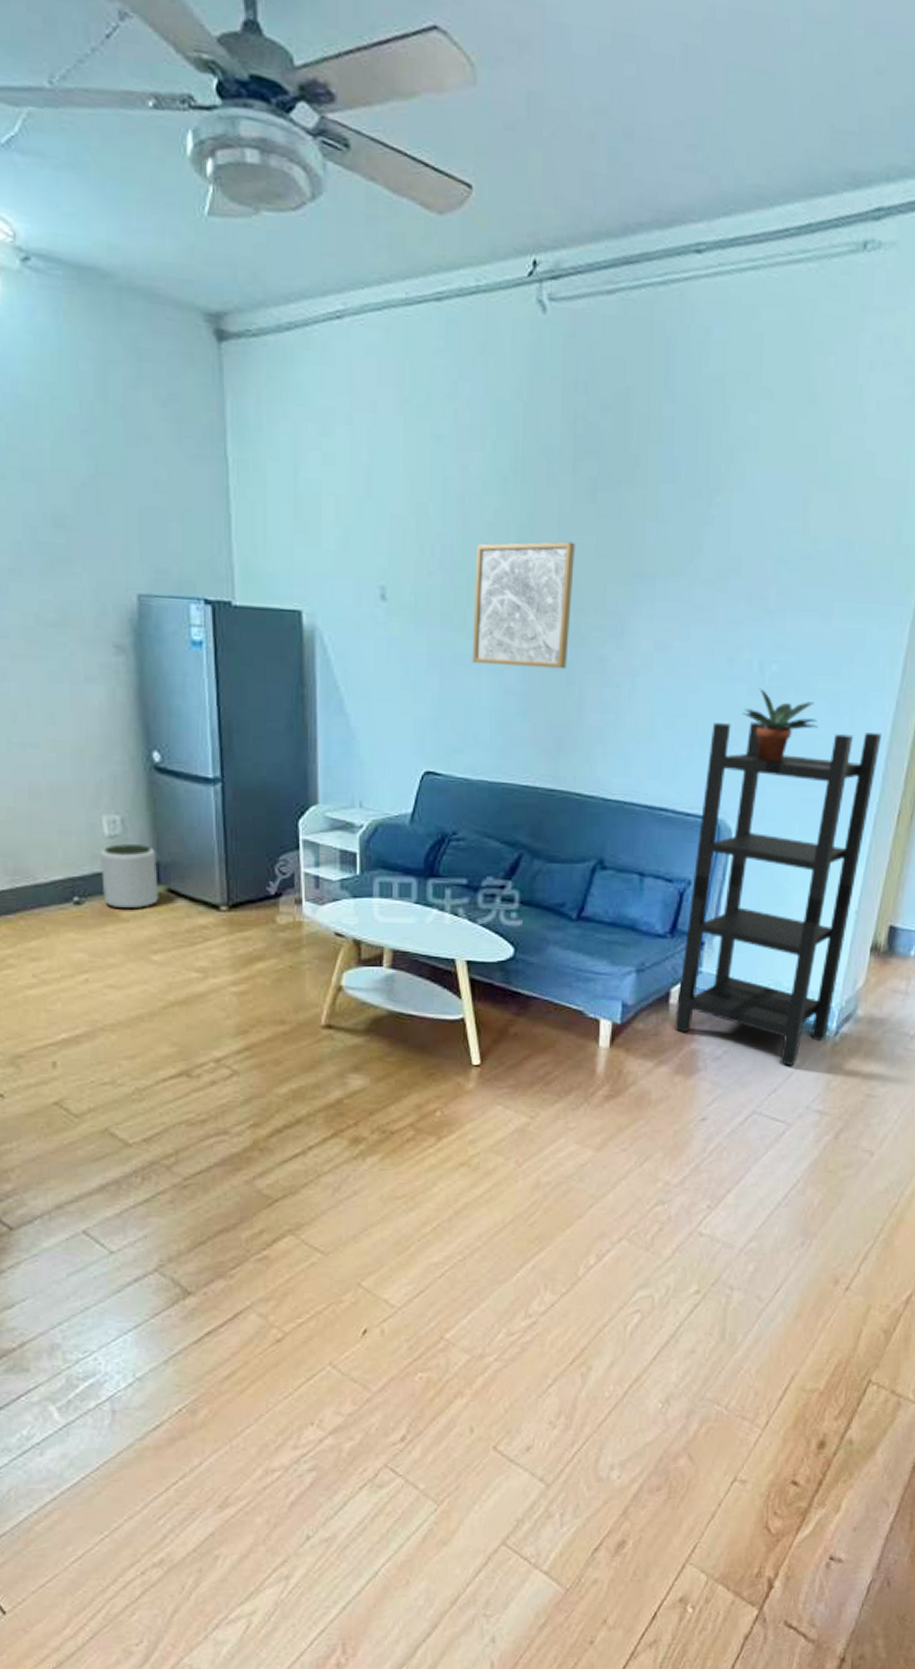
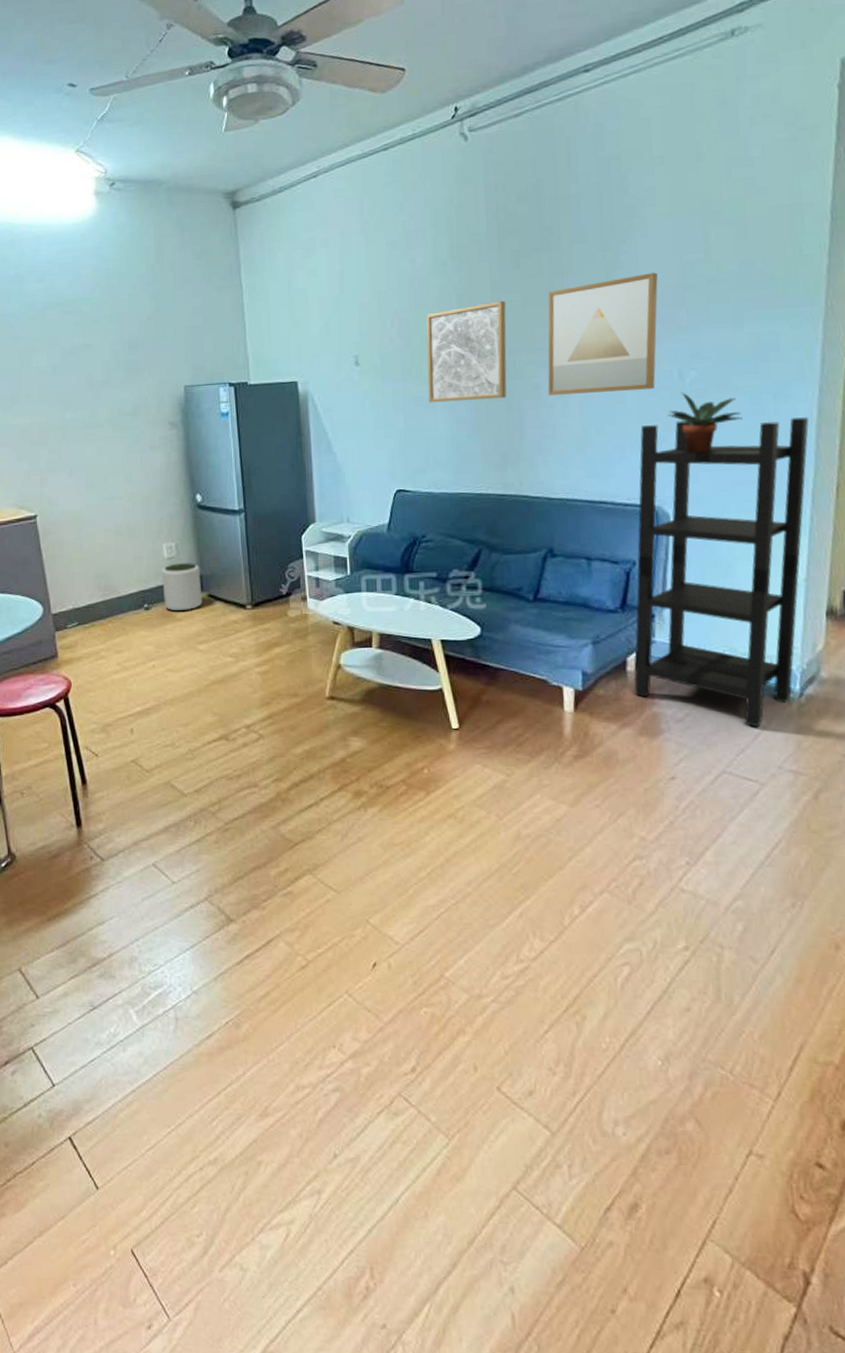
wall art: none [615,536,750,680] -> present [547,272,658,396]

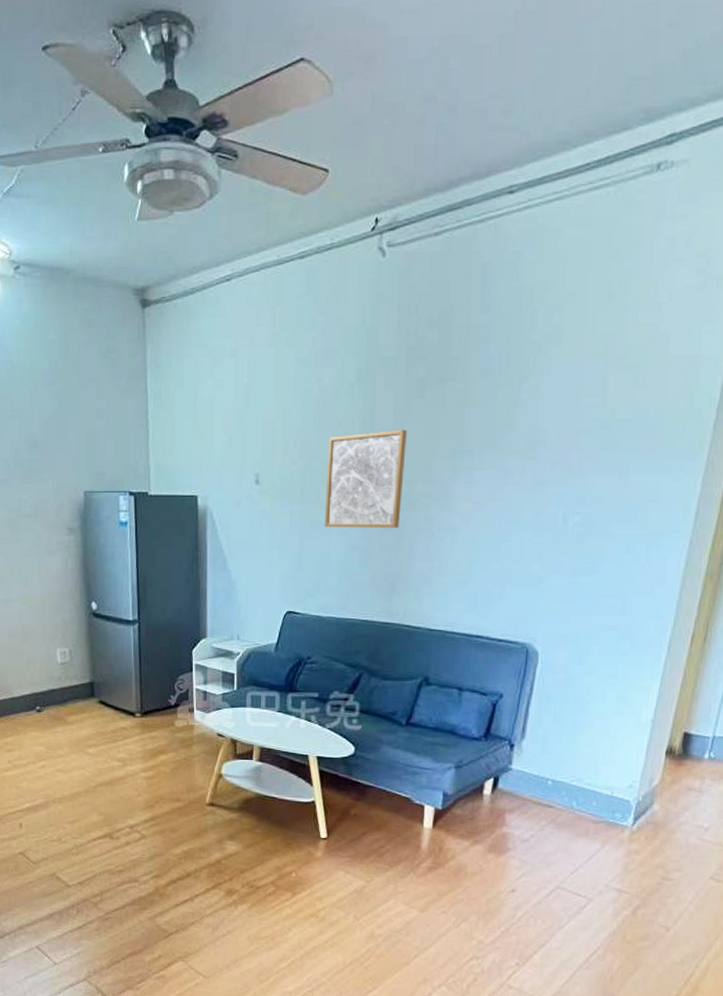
plant pot: present [162,563,203,612] -> none [55,669,94,716]
wall art: present [547,272,658,396] -> none [439,413,555,530]
shelving unit: present [634,417,809,728] -> none [488,563,677,850]
potted plant: present [667,392,743,453] -> none [548,535,616,596]

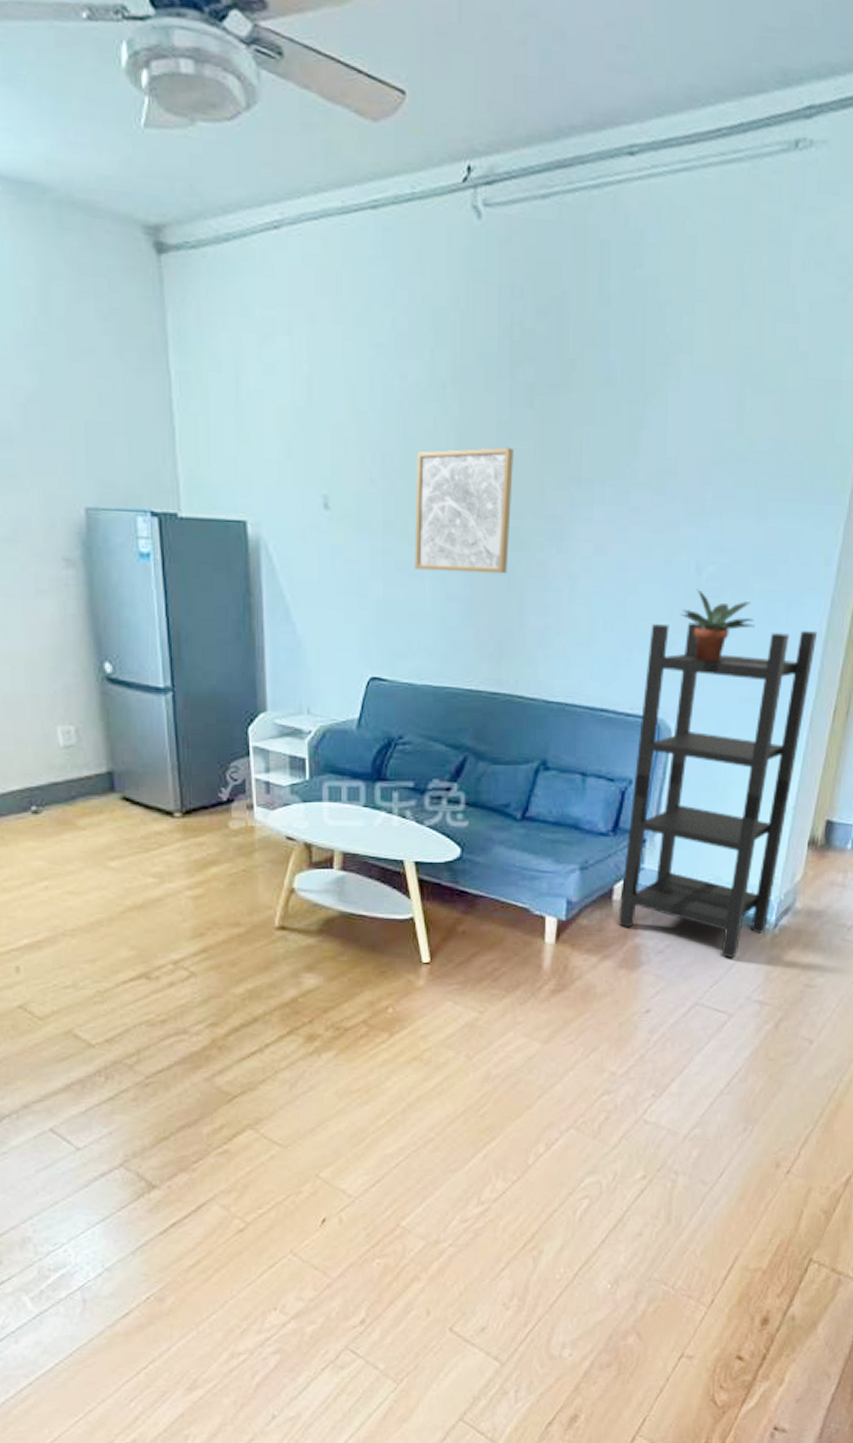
shelving unit: none [488,563,677,850] -> present [618,622,818,959]
potted plant: none [548,535,616,596] -> present [680,589,755,662]

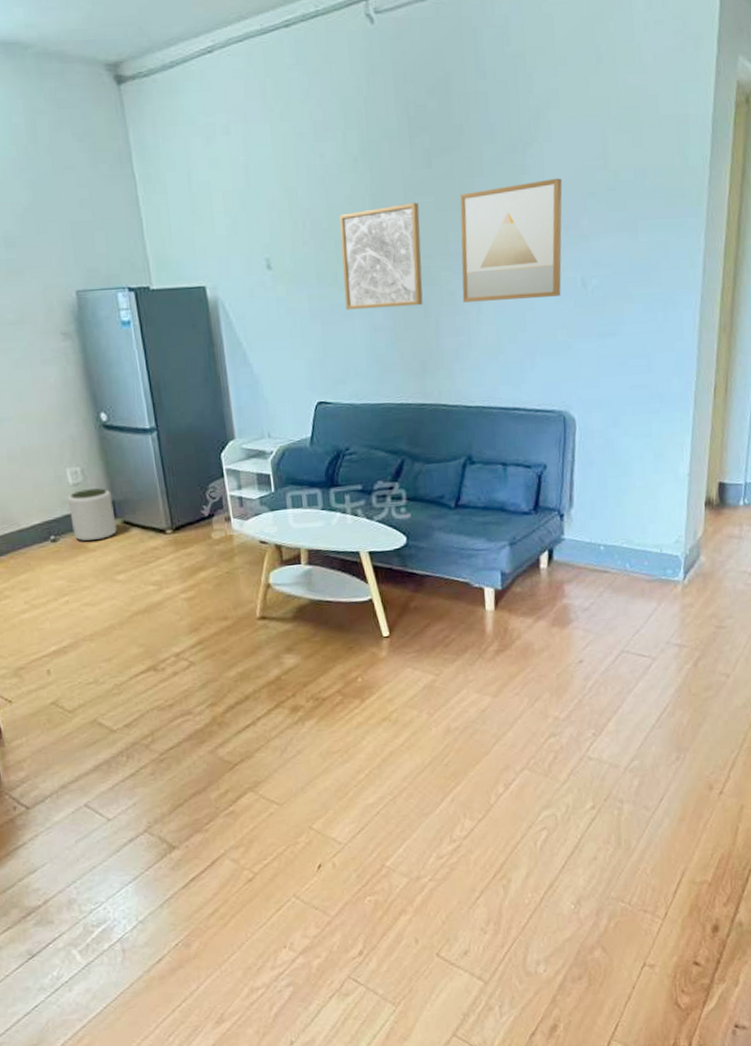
plant pot: none [56,754,114,817] -> present [68,488,117,542]
wall art: none [554,438,686,581] -> present [460,178,563,303]
shelving unit: present [618,622,818,959] -> none [547,324,693,610]
potted plant: present [680,589,755,662] -> none [572,299,637,359]

